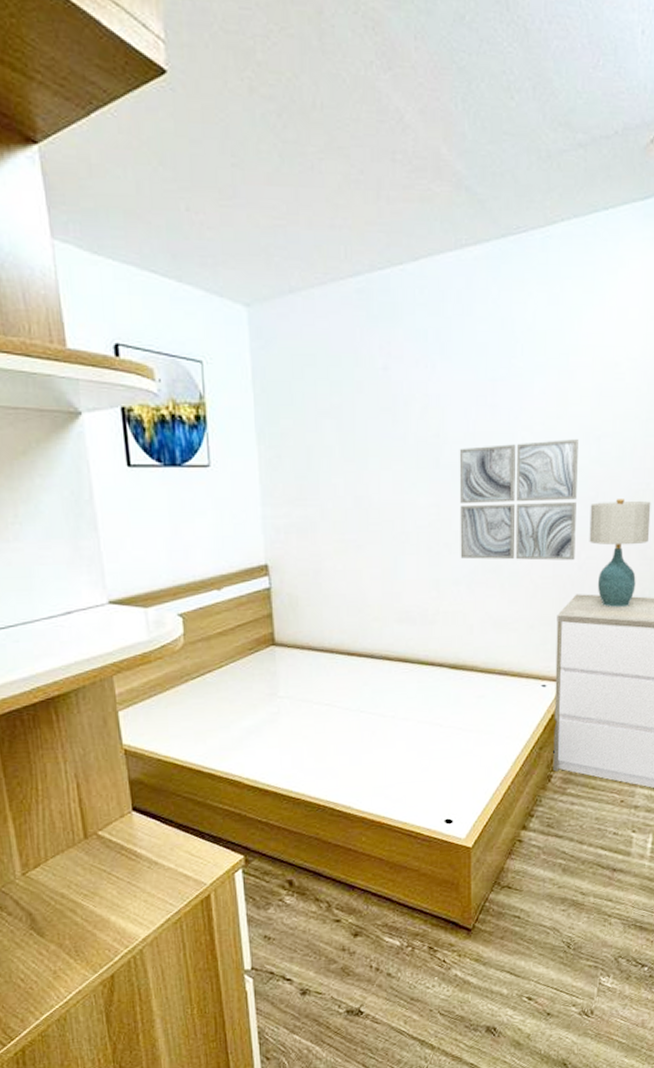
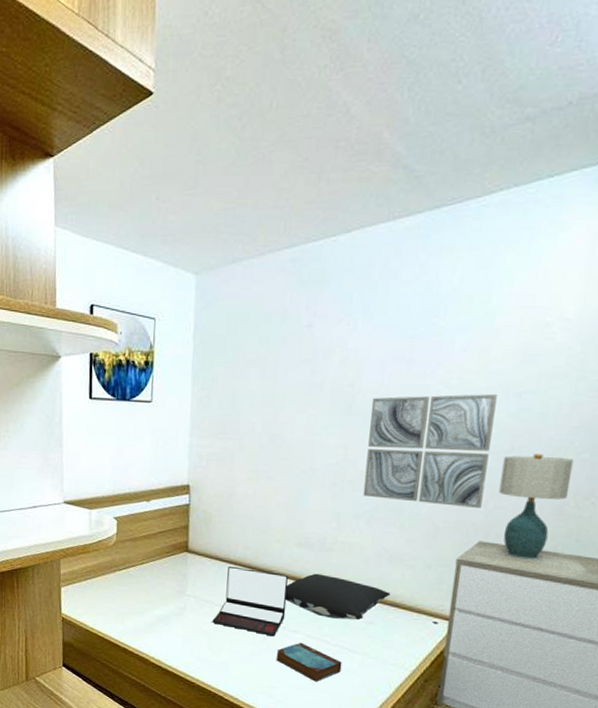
laptop: none [312,655,393,729] -> present [212,566,288,637]
book: none [388,730,458,771] -> present [276,642,342,682]
pillow: none [390,650,498,698] -> present [284,573,391,620]

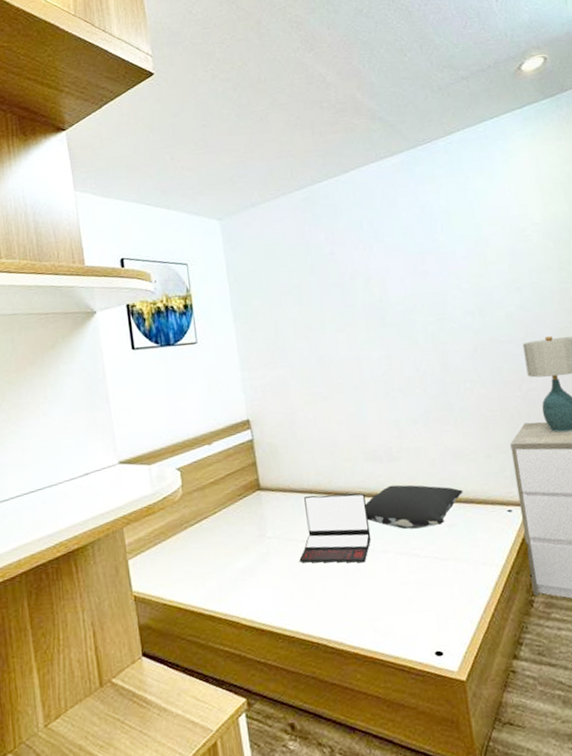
book: present [276,642,342,682] -> none [371,562,438,602]
wall art: present [363,393,497,508] -> none [401,290,517,400]

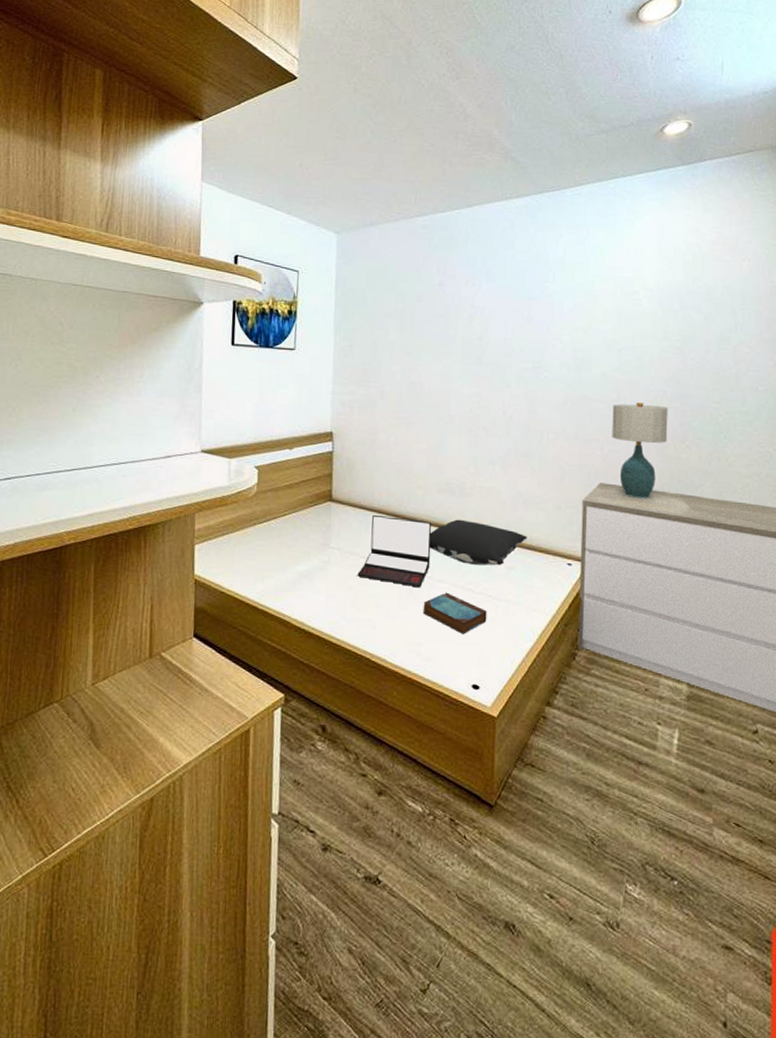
book: none [371,562,438,602] -> present [423,592,487,635]

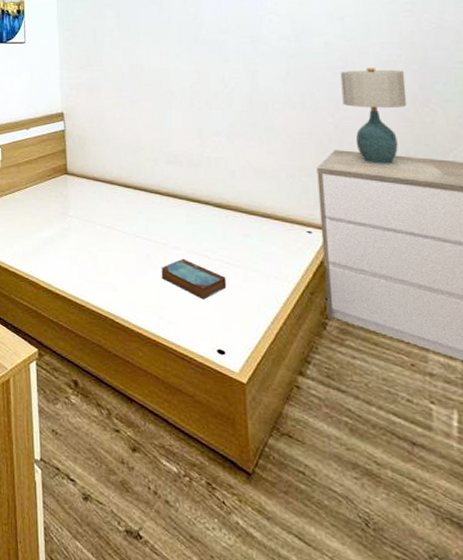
laptop: present [357,514,431,588] -> none [96,185,165,254]
pillow: present [429,519,528,566] -> none [161,189,261,234]

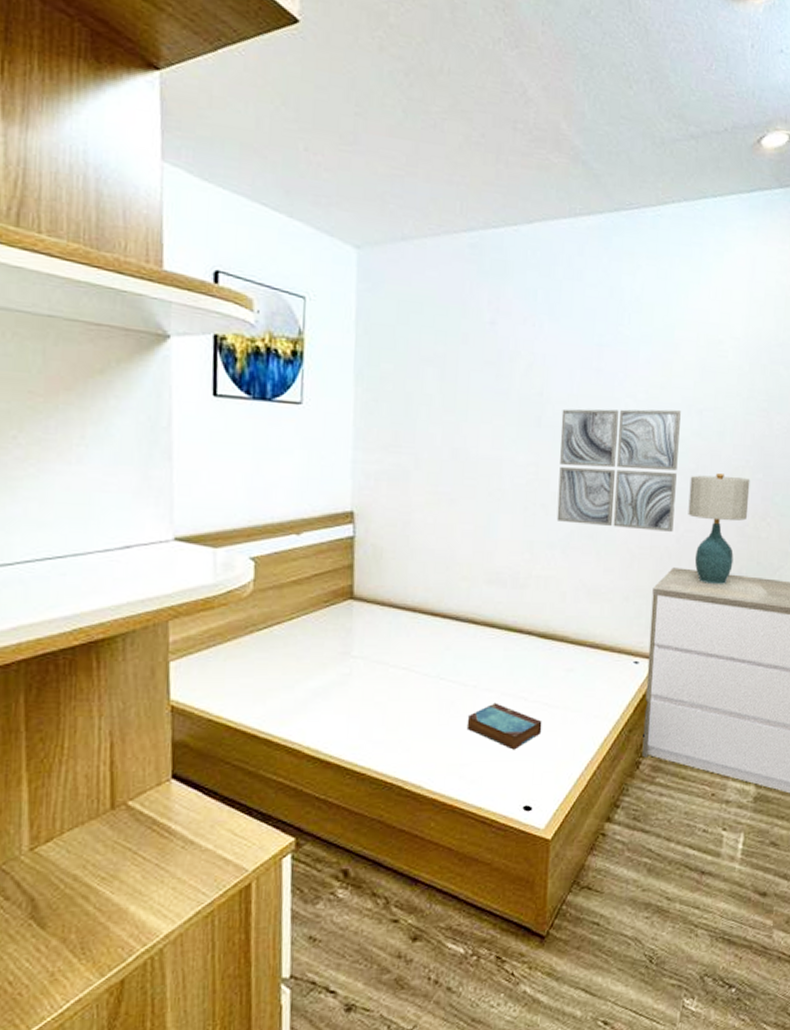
wall art: none [214,18,330,119] -> present [556,408,681,532]

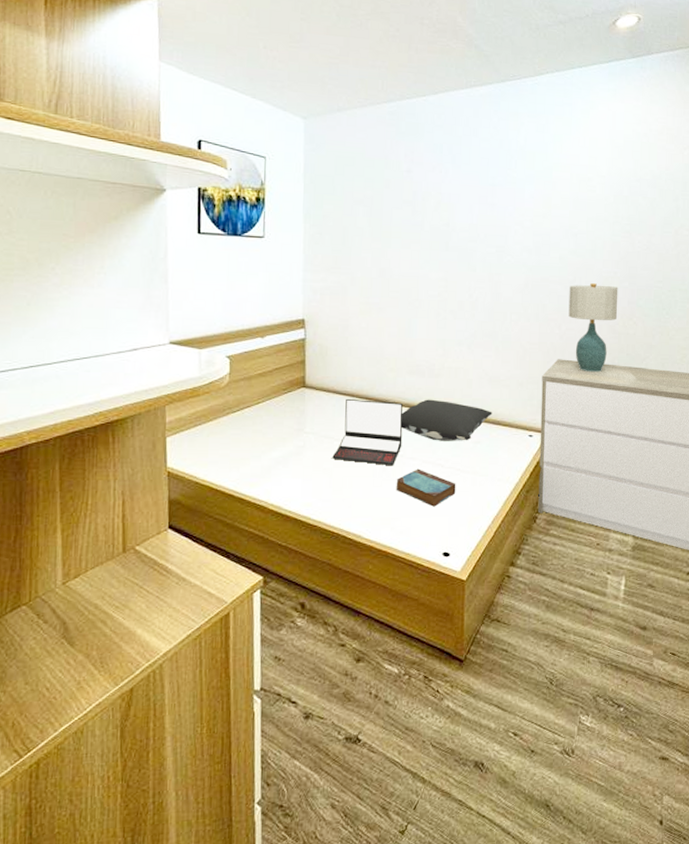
laptop: none [386,613,478,699] -> present [332,398,403,466]
pillow: none [474,616,590,669] -> present [401,399,493,441]
wall art: present [556,408,681,532] -> none [463,233,560,330]

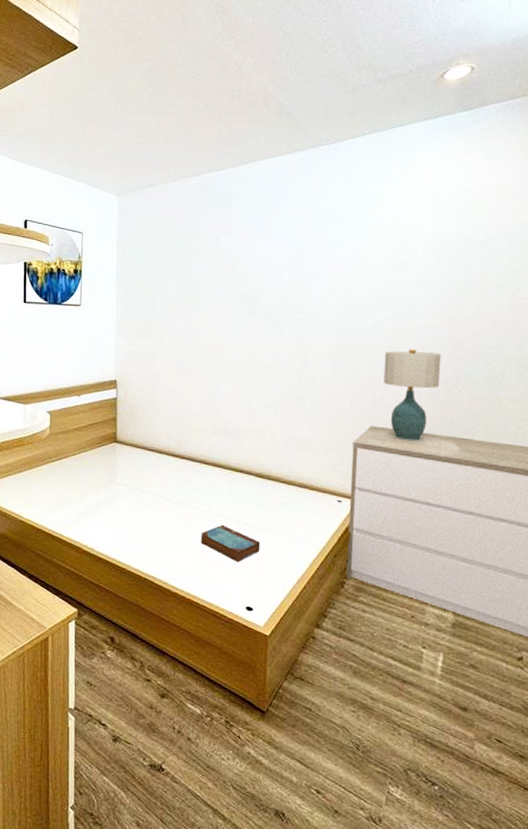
laptop: present [332,398,403,466] -> none [140,454,208,520]
pillow: present [401,399,493,441] -> none [206,459,299,502]

